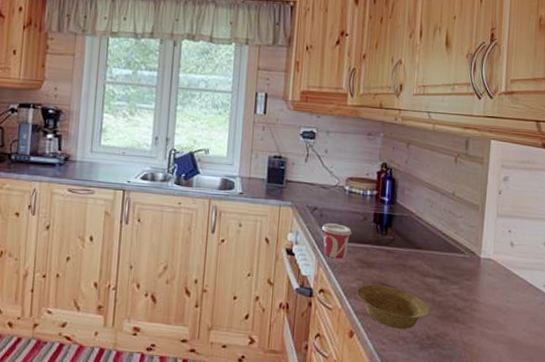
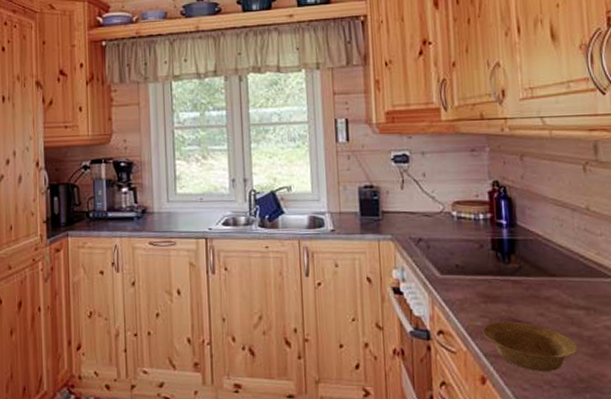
cup: present [321,223,352,259] -> none [430,255,468,295]

